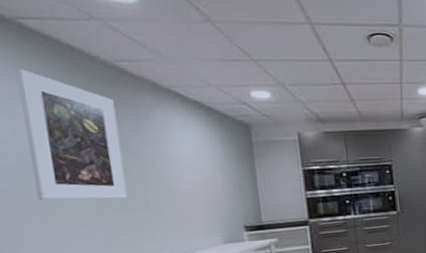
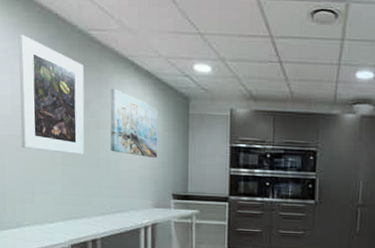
wall art: none [152,122,222,192] -> present [110,88,158,158]

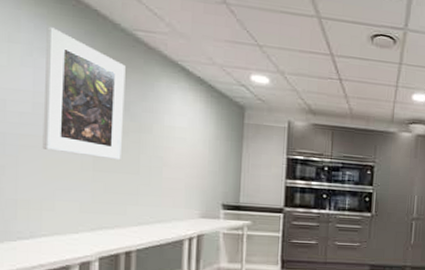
wall art: present [110,88,158,158] -> none [153,92,210,166]

